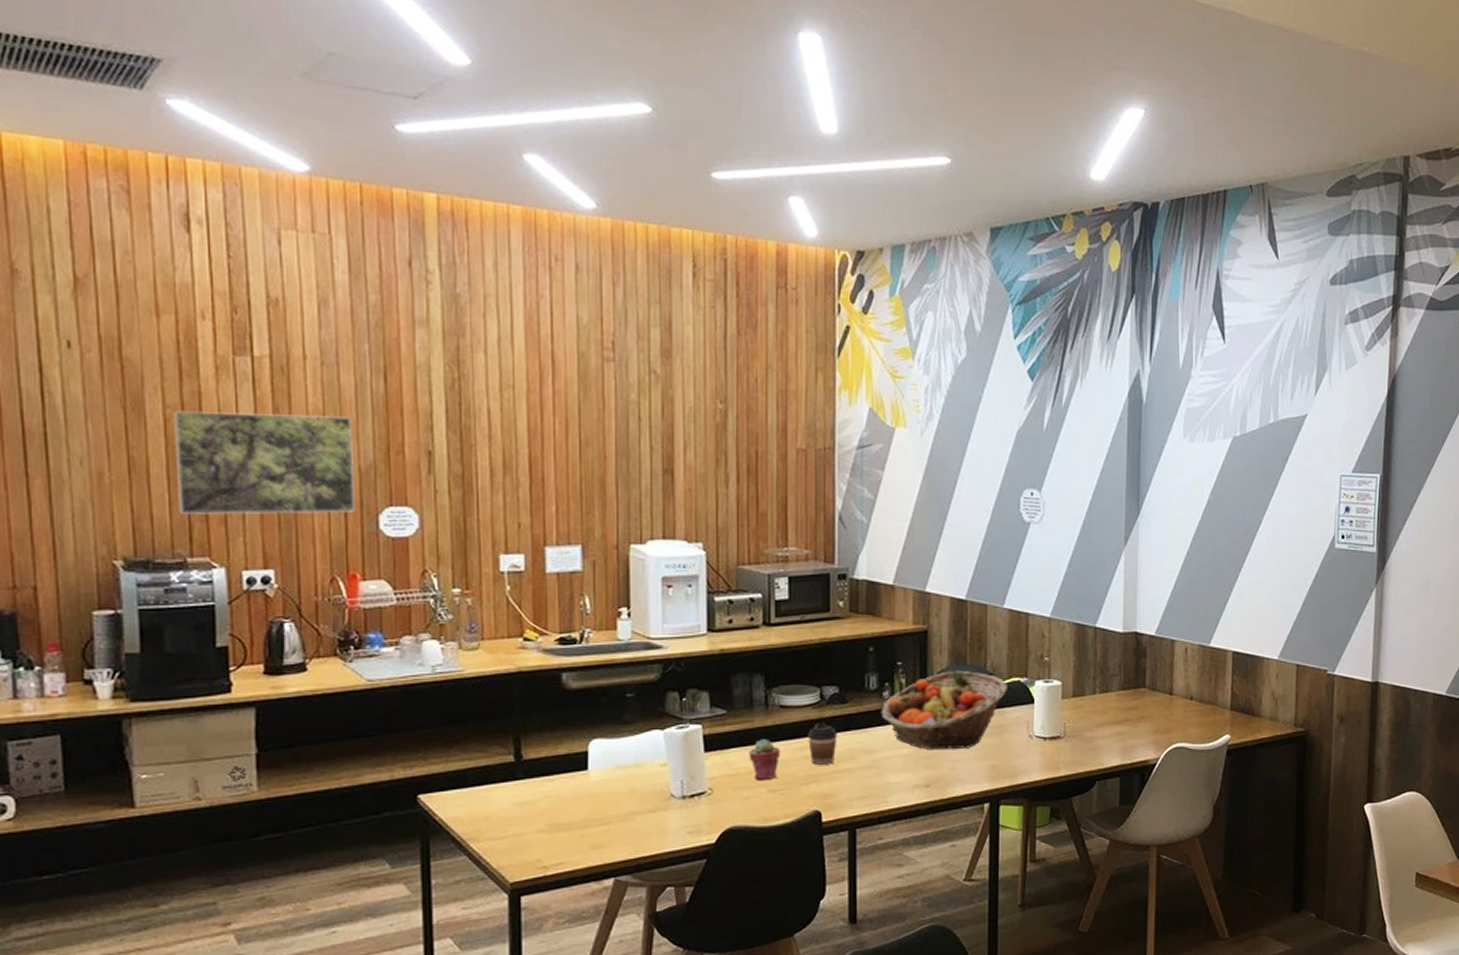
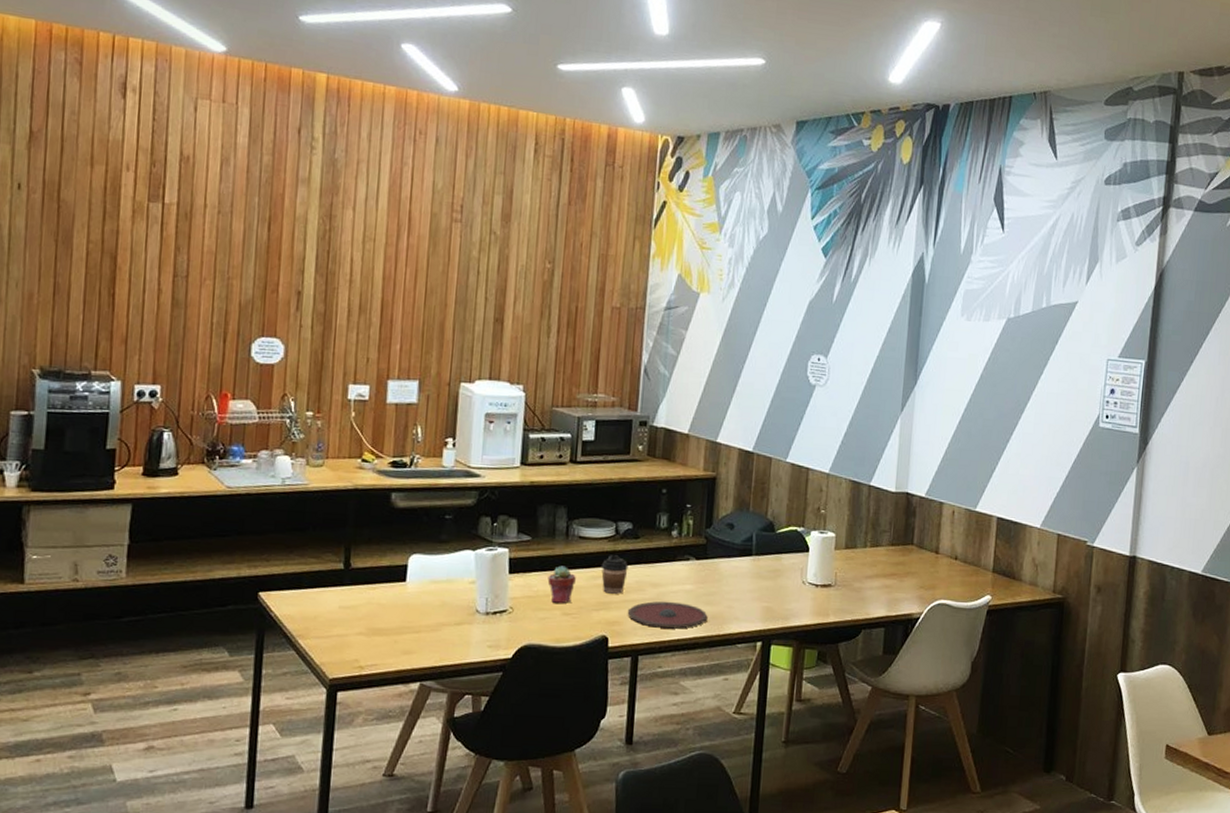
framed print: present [174,410,356,515] -> none [89,245,238,340]
plate: none [840,768,929,797] -> present [627,601,708,629]
fruit basket: present [881,671,1007,750] -> none [668,516,786,590]

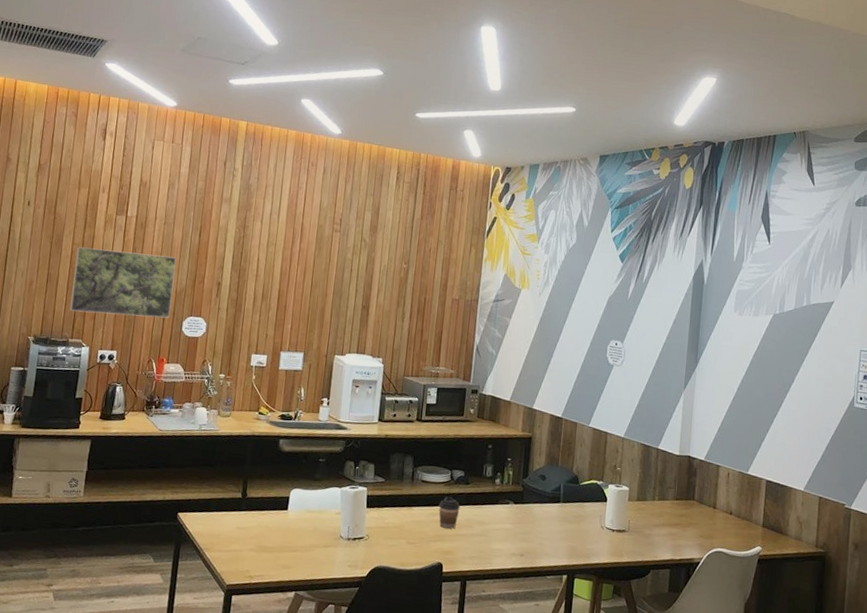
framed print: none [89,245,238,340] -> present [69,246,176,318]
potted succulent: present [547,565,576,603] -> none [396,503,419,534]
plate: present [627,601,708,629] -> none [458,536,523,561]

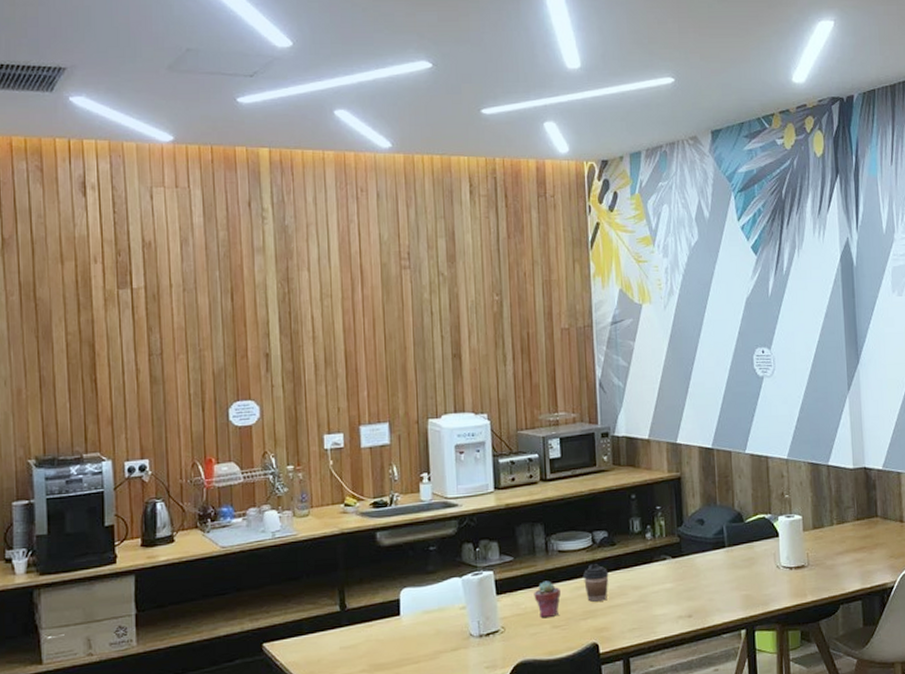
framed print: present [69,246,176,318] -> none [73,331,211,419]
potted succulent: none [396,503,419,534] -> present [534,580,561,617]

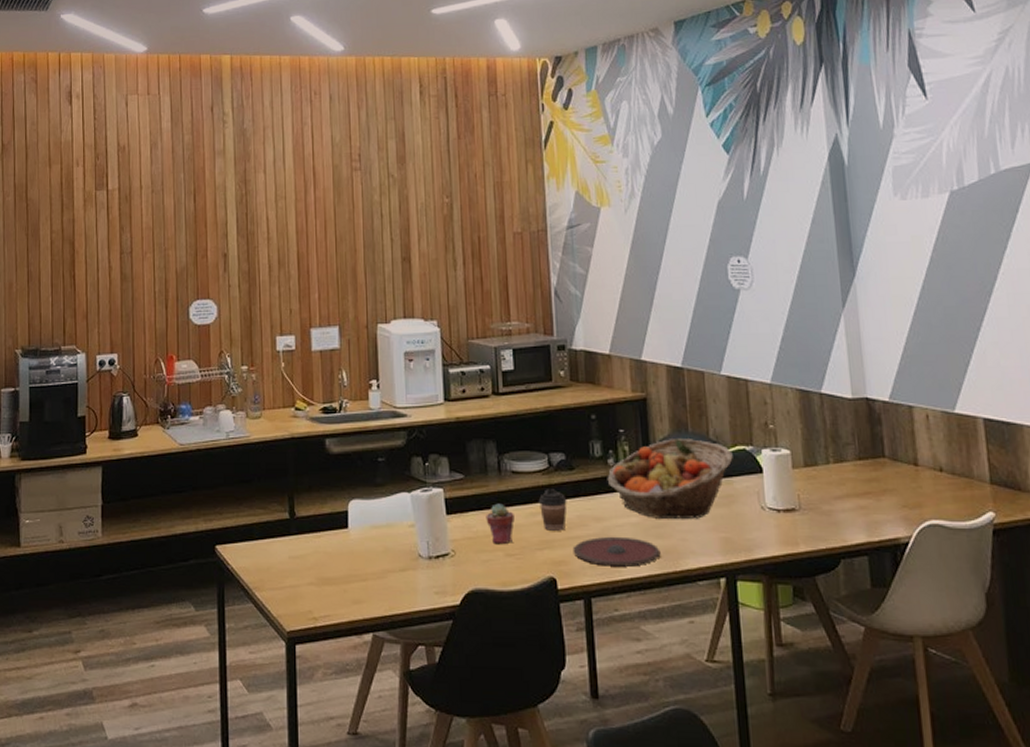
plate: none [613,601,691,629] -> present [572,536,661,567]
fruit basket: none [645,511,754,583] -> present [607,439,733,520]

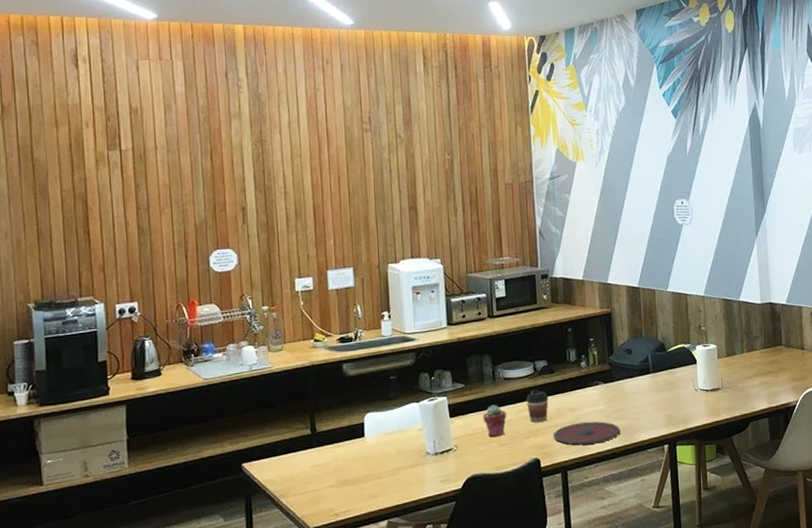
fruit basket: present [607,439,733,520] -> none [580,342,675,405]

